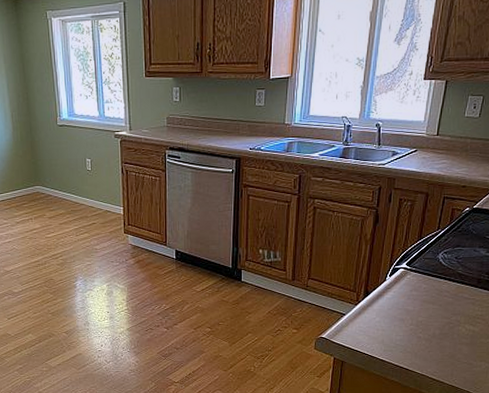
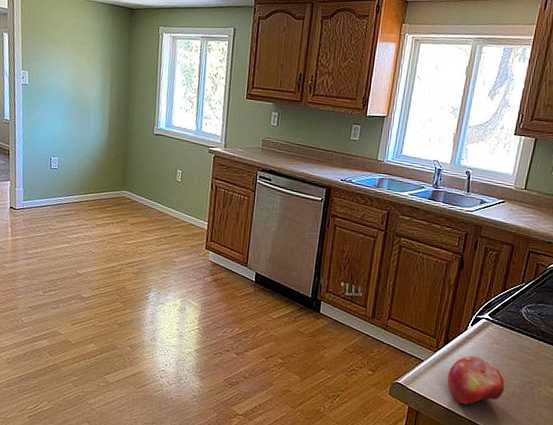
fruit: none [369,305,425,350] -> present [447,356,505,405]

